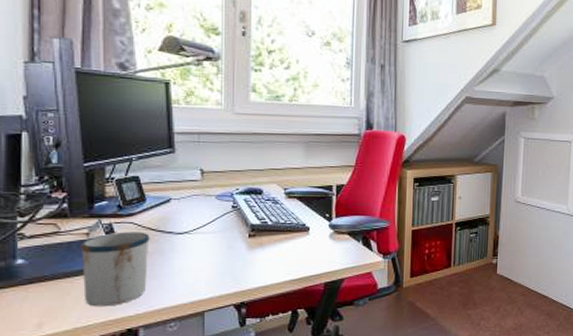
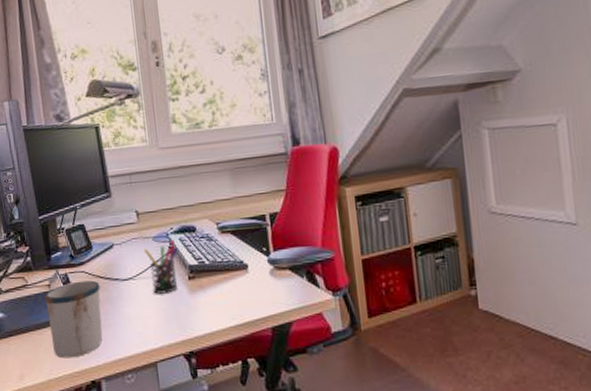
pen holder: none [204,199,242,249] -> present [143,239,178,294]

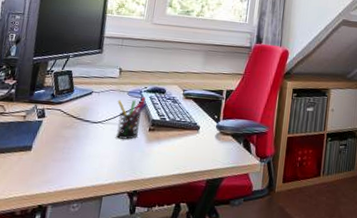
mug: present [44,280,103,359] -> none [11,117,71,183]

